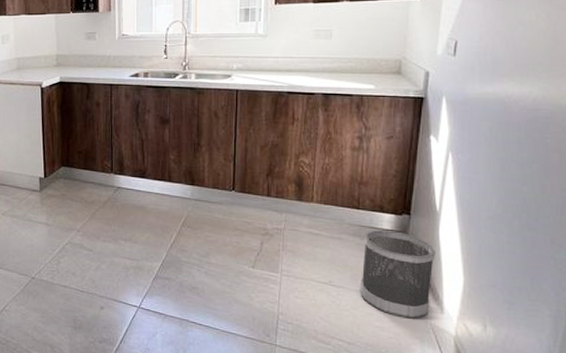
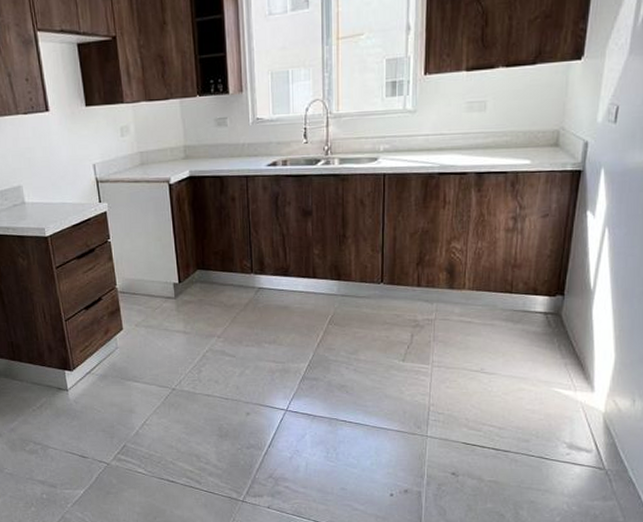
wastebasket: present [359,229,435,319] -> none [511,312,588,399]

